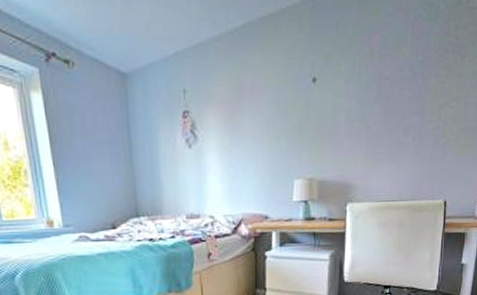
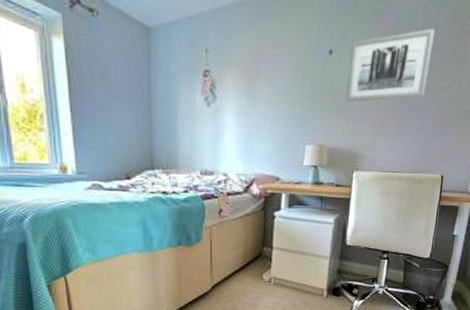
wall art: none [334,44,427,132] -> present [346,28,436,103]

